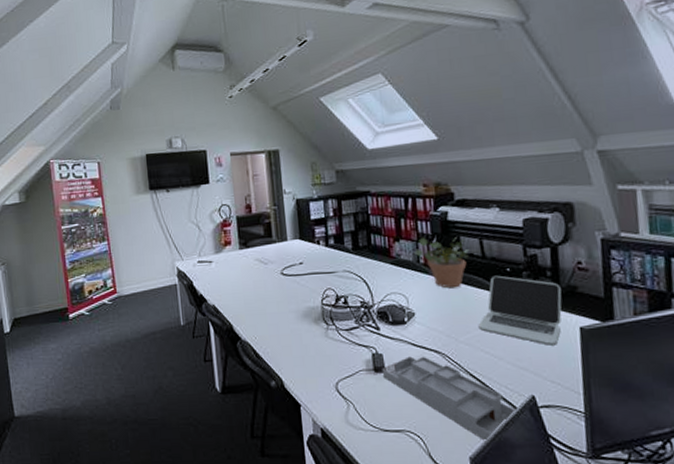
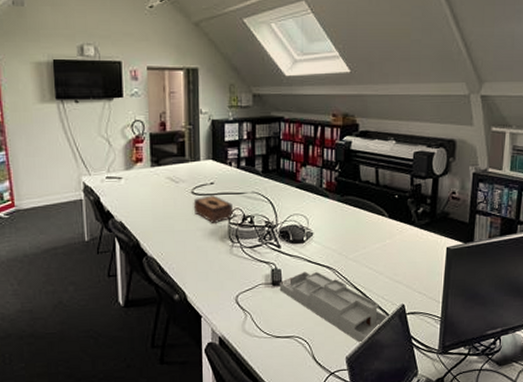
tissue box: none [283,275,326,306] -> present [193,195,234,225]
potted plant: present [414,237,470,289] -> none [318,163,367,212]
laptop: present [478,275,562,346] -> none [366,201,436,263]

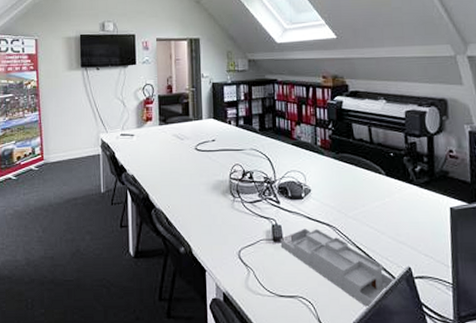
tissue box: present [193,195,234,225] -> none [197,151,235,179]

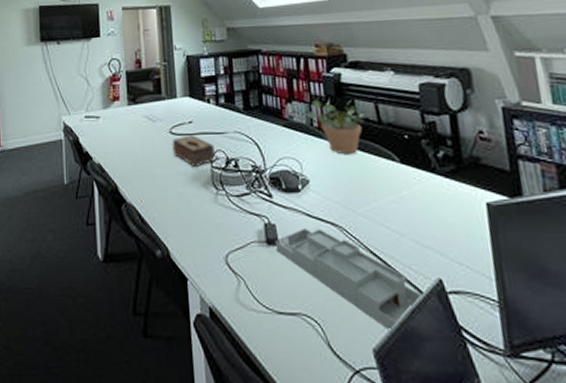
tissue box: none [197,151,235,179] -> present [172,135,216,168]
potted plant: none [312,122,360,169] -> present [307,99,365,155]

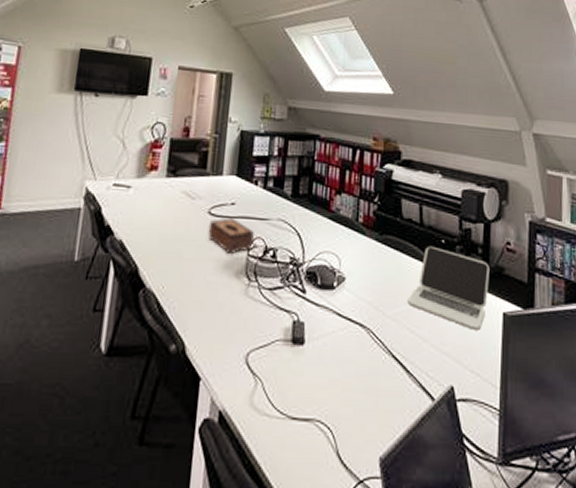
desk organizer: present [275,228,422,332] -> none [300,328,433,440]
potted plant: present [307,99,365,155] -> none [354,193,409,255]
laptop: none [376,142,466,222] -> present [407,246,490,330]

